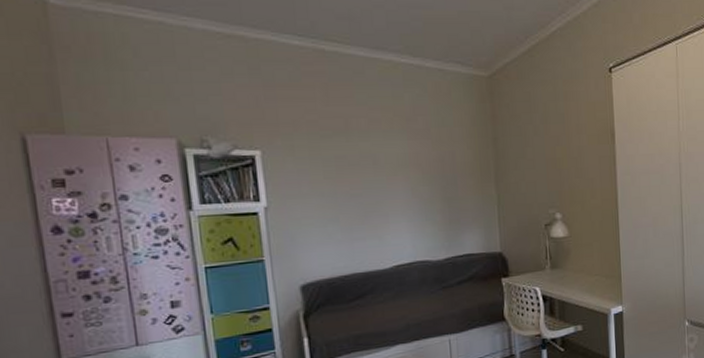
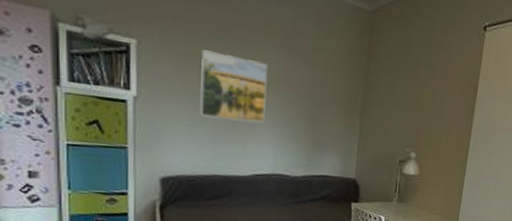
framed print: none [325,147,398,215] -> present [199,50,268,123]

